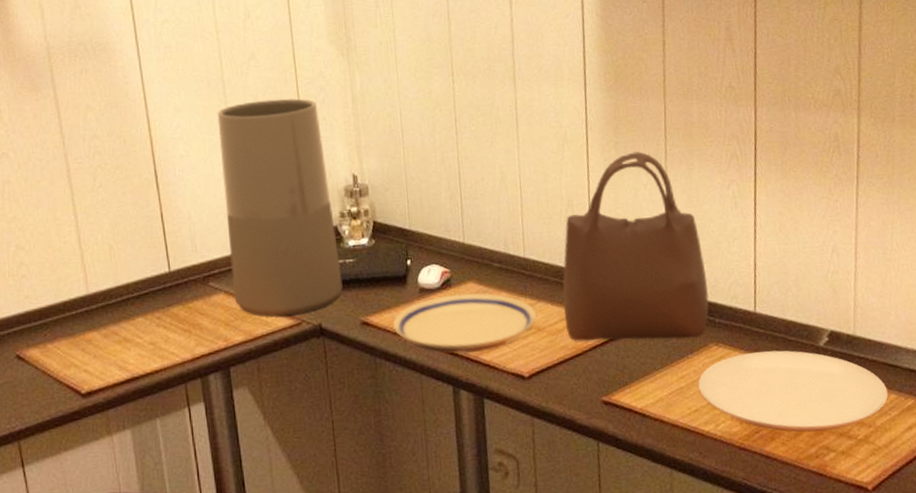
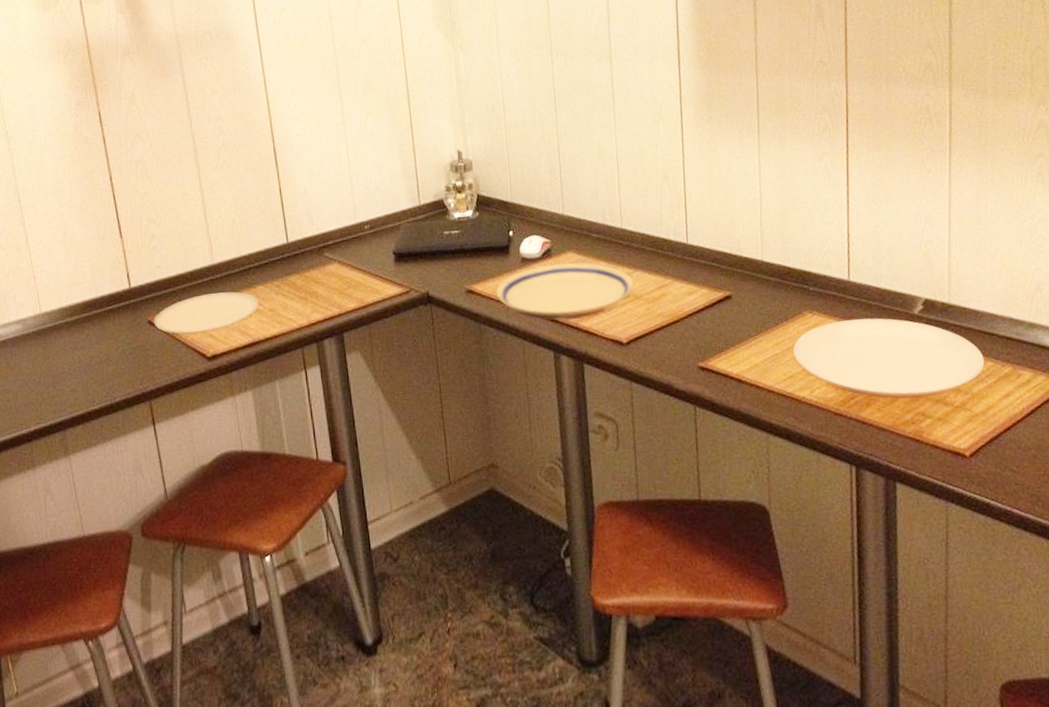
plate: none [23,324,138,370] -> present [154,292,259,335]
vase: present [217,98,343,317] -> none [331,79,449,285]
handbag: present [562,151,710,341] -> none [659,125,804,309]

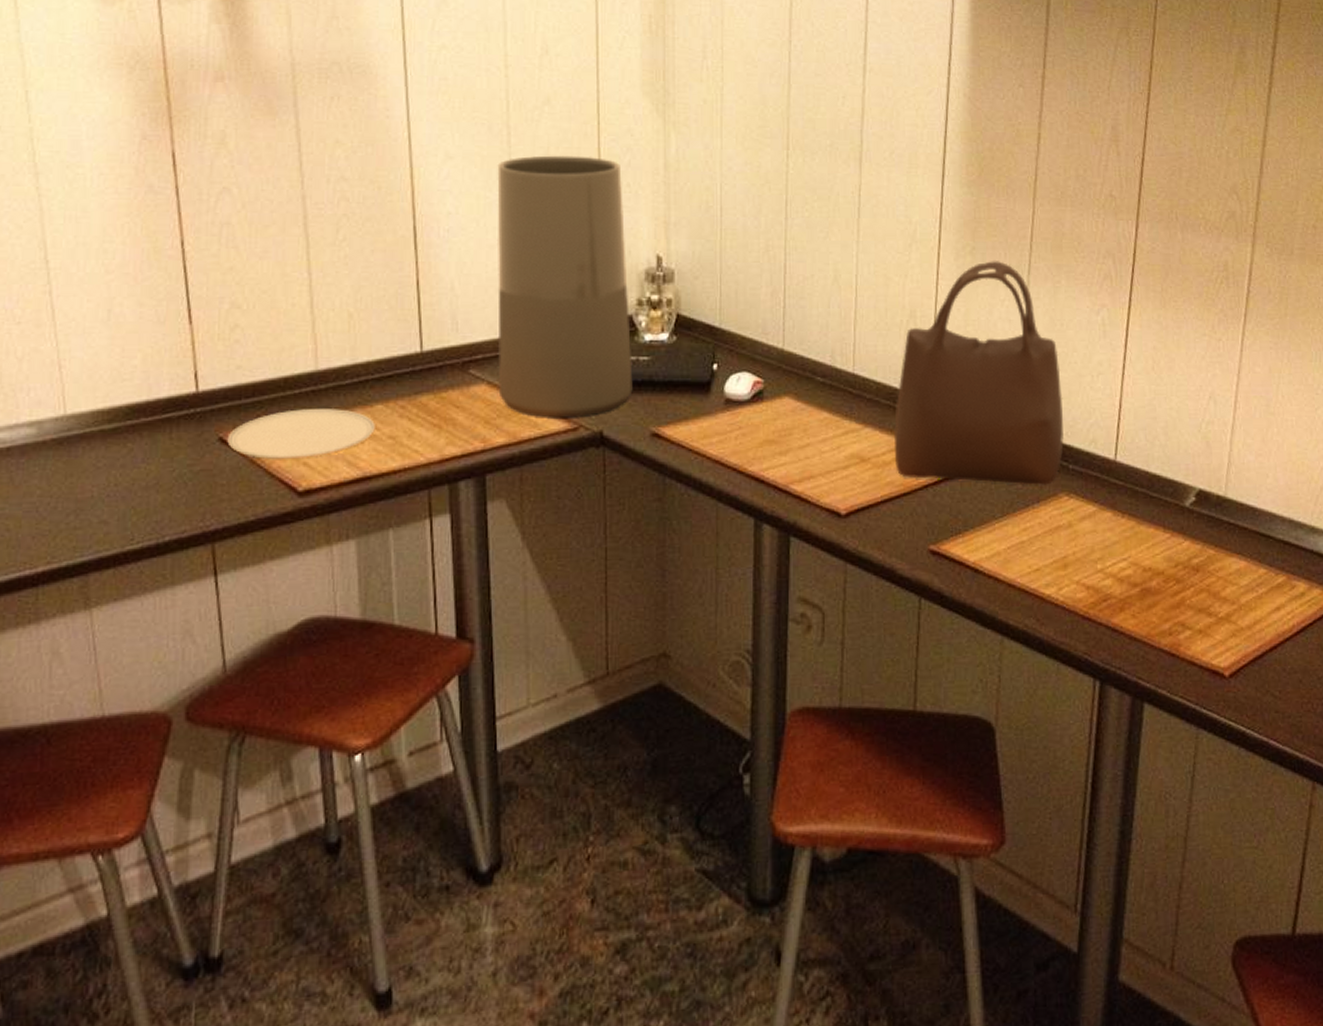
vase: none [331,79,449,285] -> present [496,155,633,418]
plate: present [495,262,634,321] -> none [688,410,862,480]
handbag: none [659,125,804,309] -> present [894,261,1064,485]
plate: present [793,318,985,399] -> none [1042,506,1257,605]

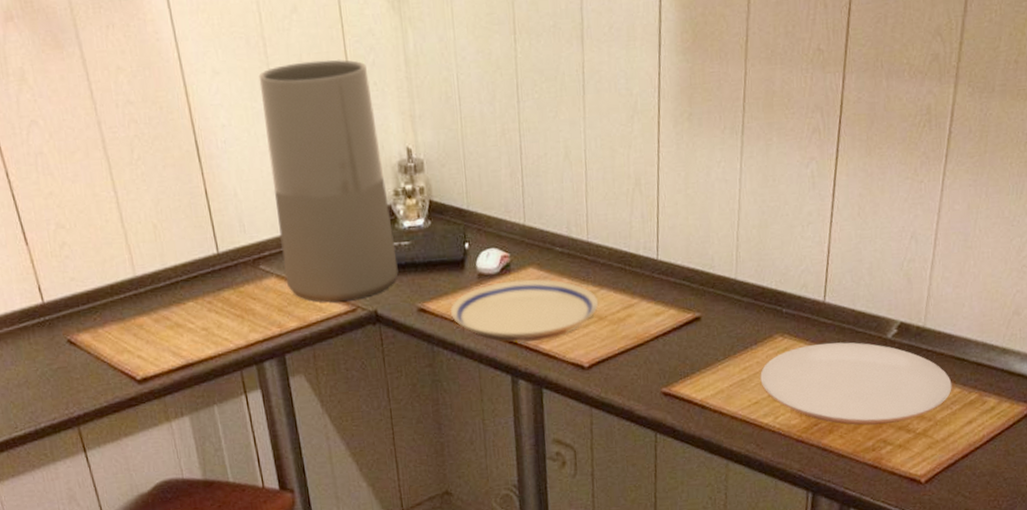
plate: present [227,409,375,460] -> none [74,308,190,356]
plate: none [688,410,862,480] -> present [449,279,599,343]
handbag: present [894,261,1064,485] -> none [626,124,778,331]
plate: none [1042,506,1257,605] -> present [760,342,952,426]

